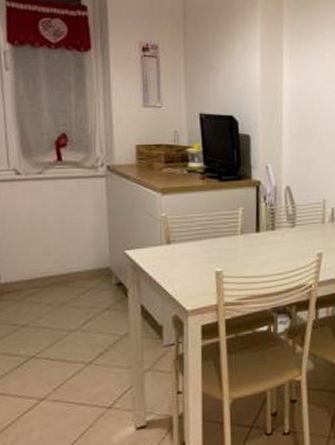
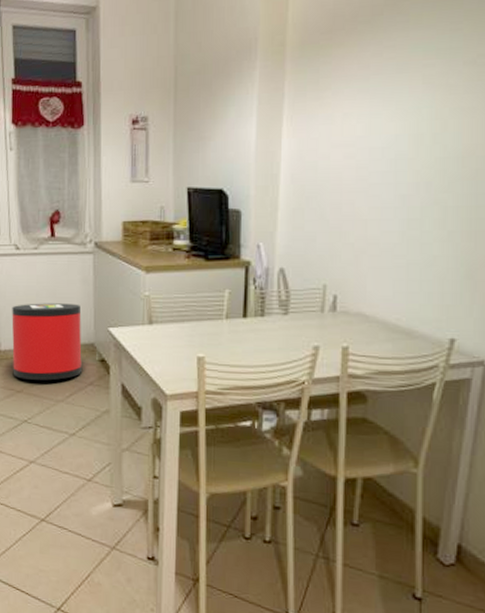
trash can: none [13,228,97,312] -> present [12,303,82,381]

